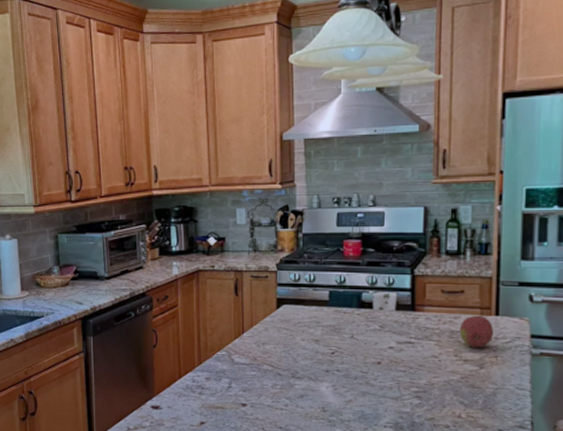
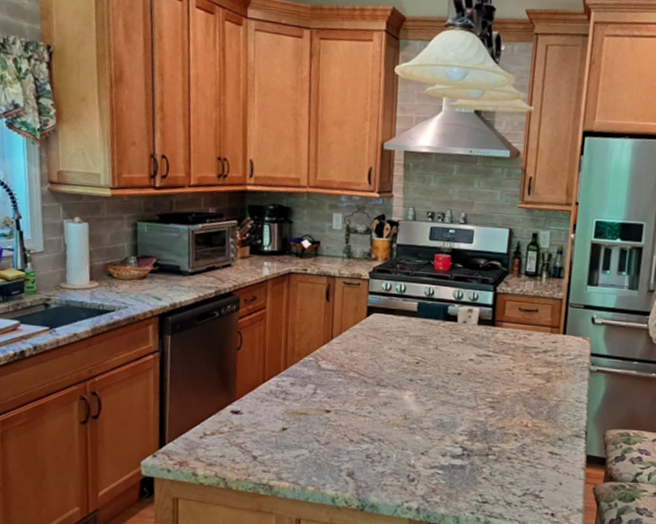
fruit: present [459,315,493,348] -> none [531,333,560,363]

